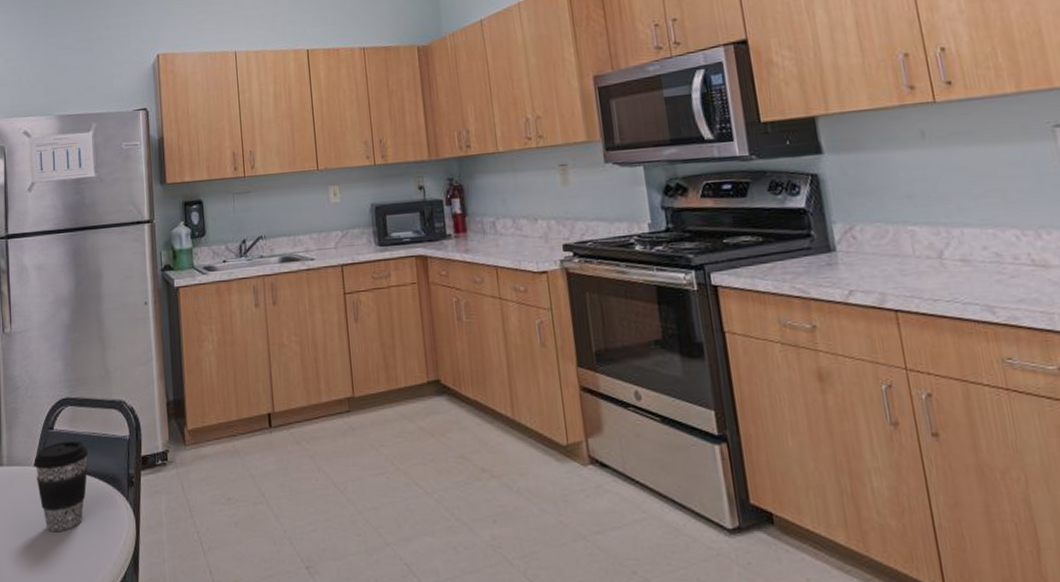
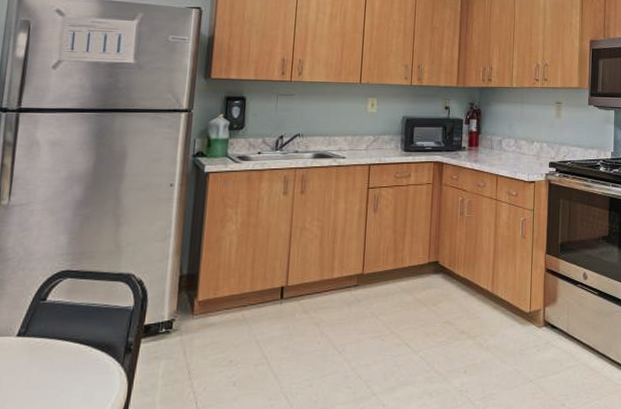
coffee cup: present [34,440,89,531] -> none [16,311,85,399]

